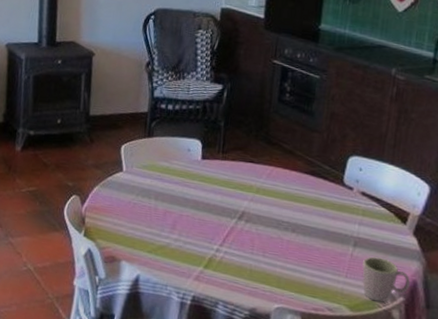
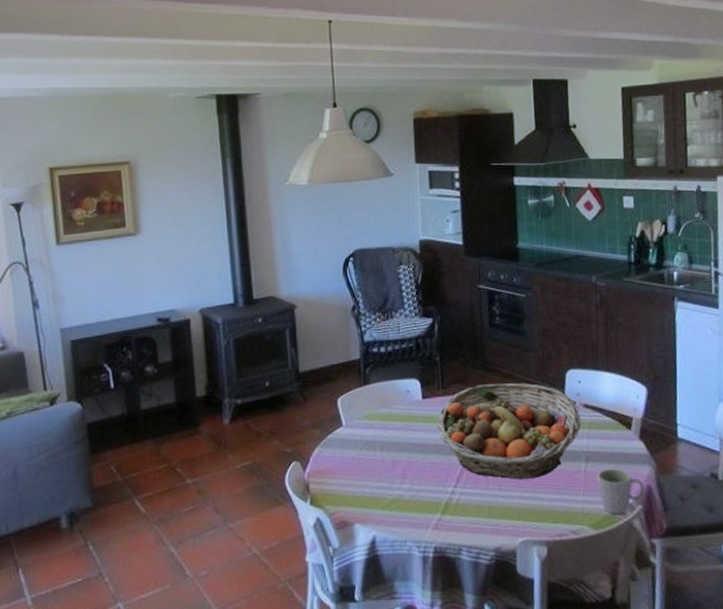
fruit basket: none [211,155,356,253] -> present [436,383,582,480]

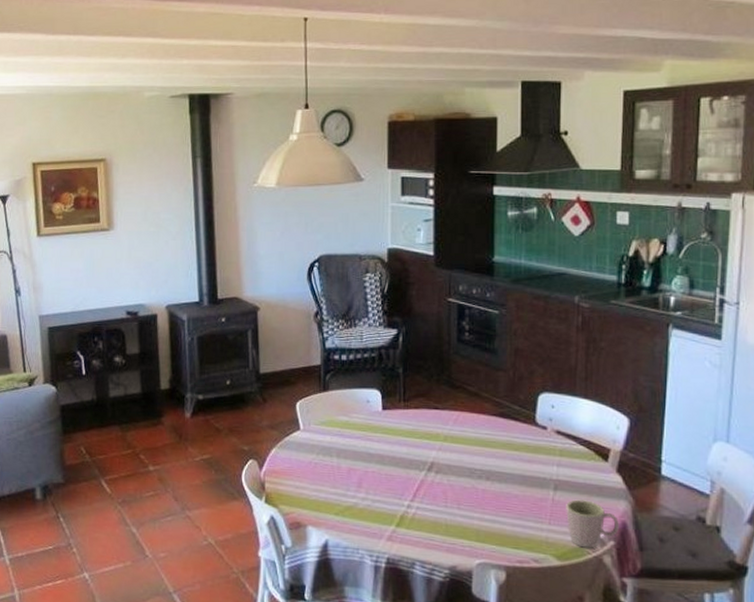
fruit basket: present [436,383,582,480] -> none [395,401,552,502]

